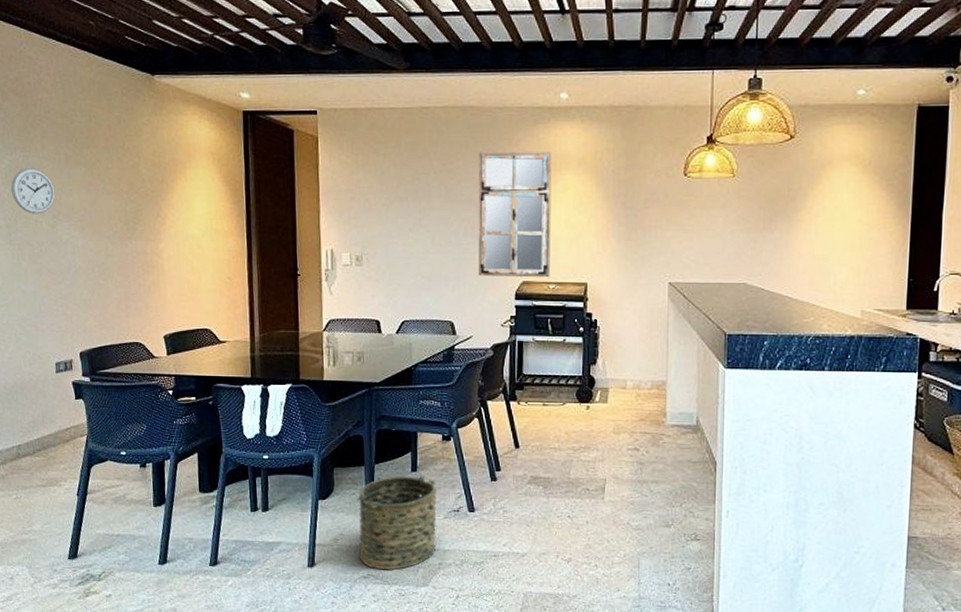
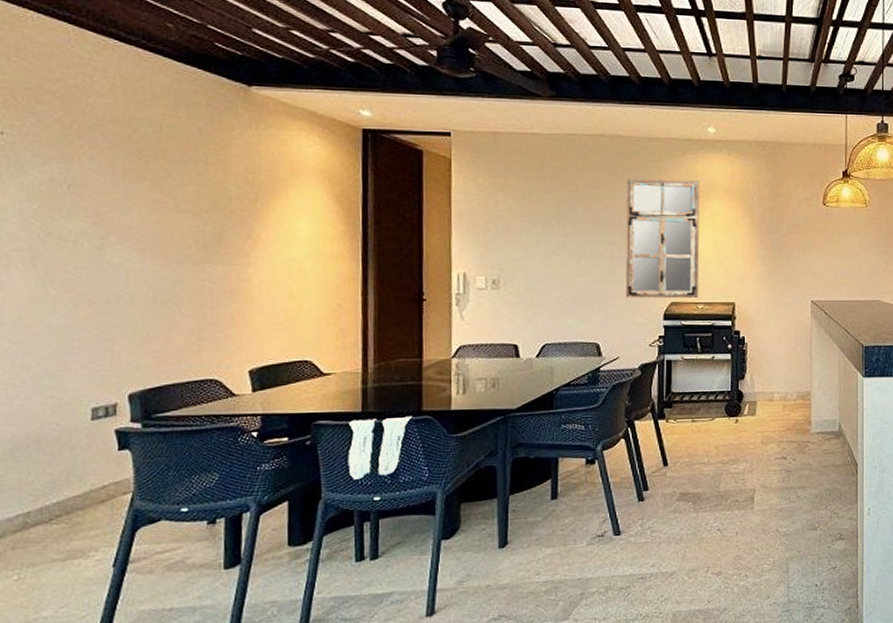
wall clock: present [11,168,56,214] -> none [40,182,106,235]
bucket: present [357,475,437,570] -> none [488,503,580,609]

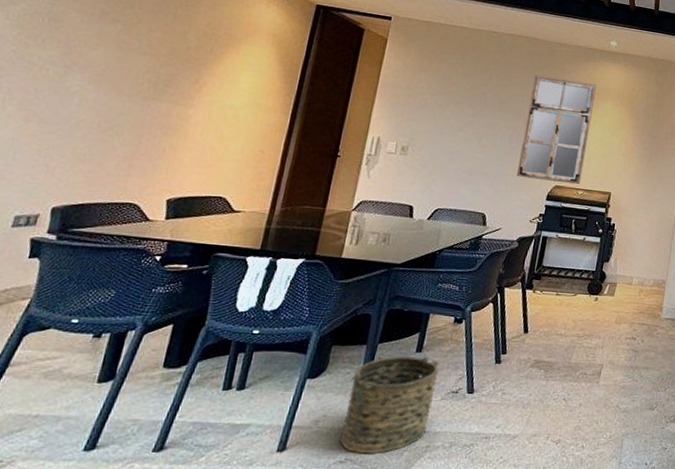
bucket: none [488,503,580,609] -> present [339,356,439,454]

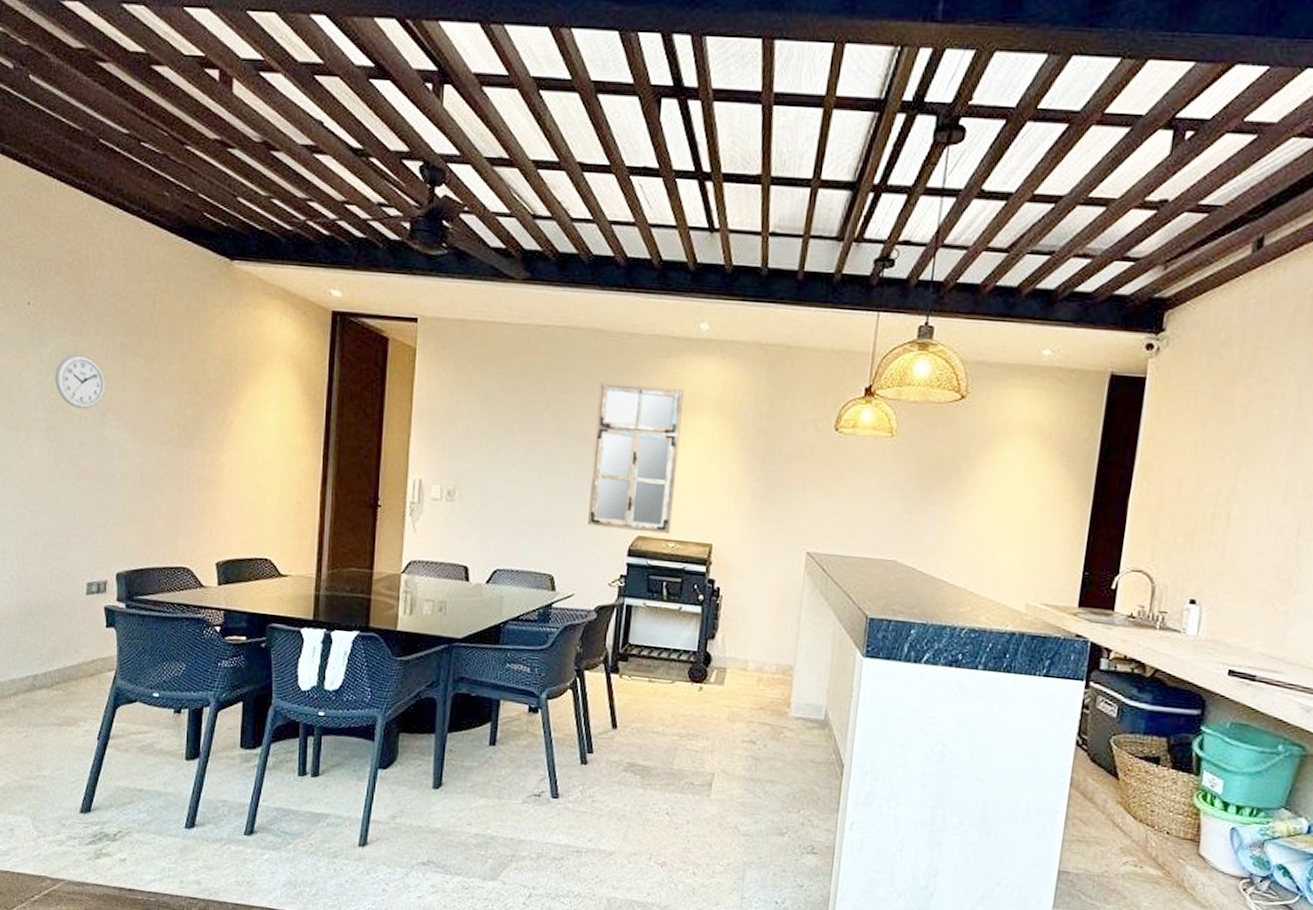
wall clock: none [19,15,77,62] -> present [56,355,106,410]
bucket: present [339,356,439,454] -> none [419,748,518,859]

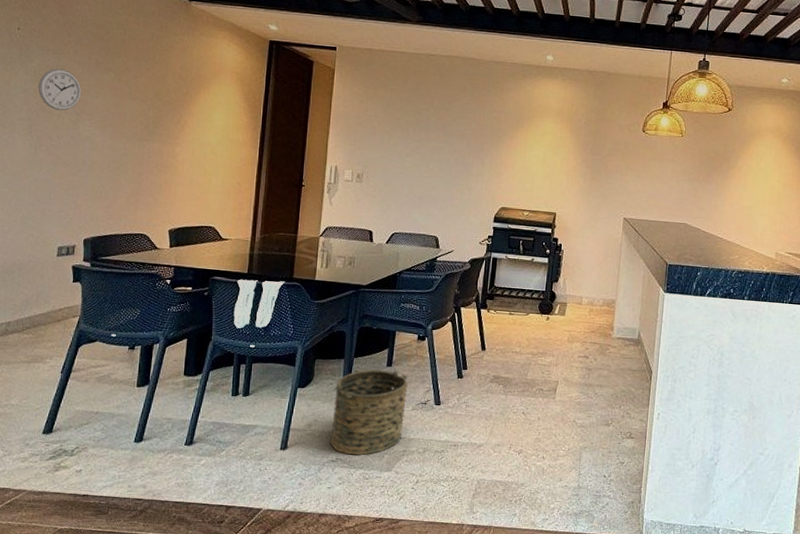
bucket: none [419,748,518,859] -> present [330,369,409,456]
mirror: present [587,382,685,535] -> none [463,96,536,206]

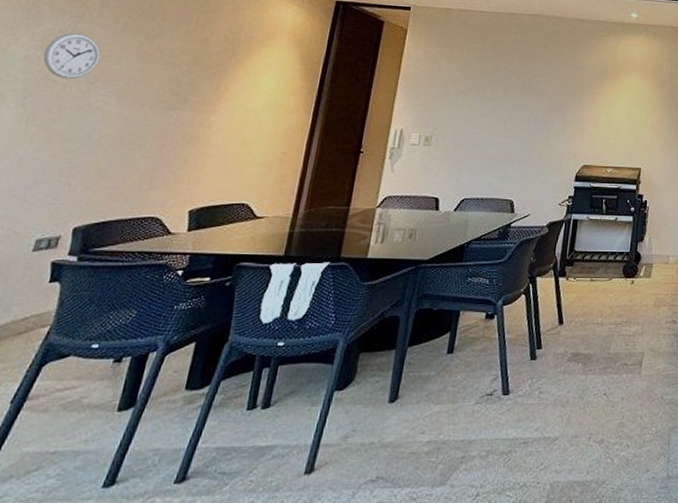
bucket: present [330,369,409,456] -> none [370,357,472,470]

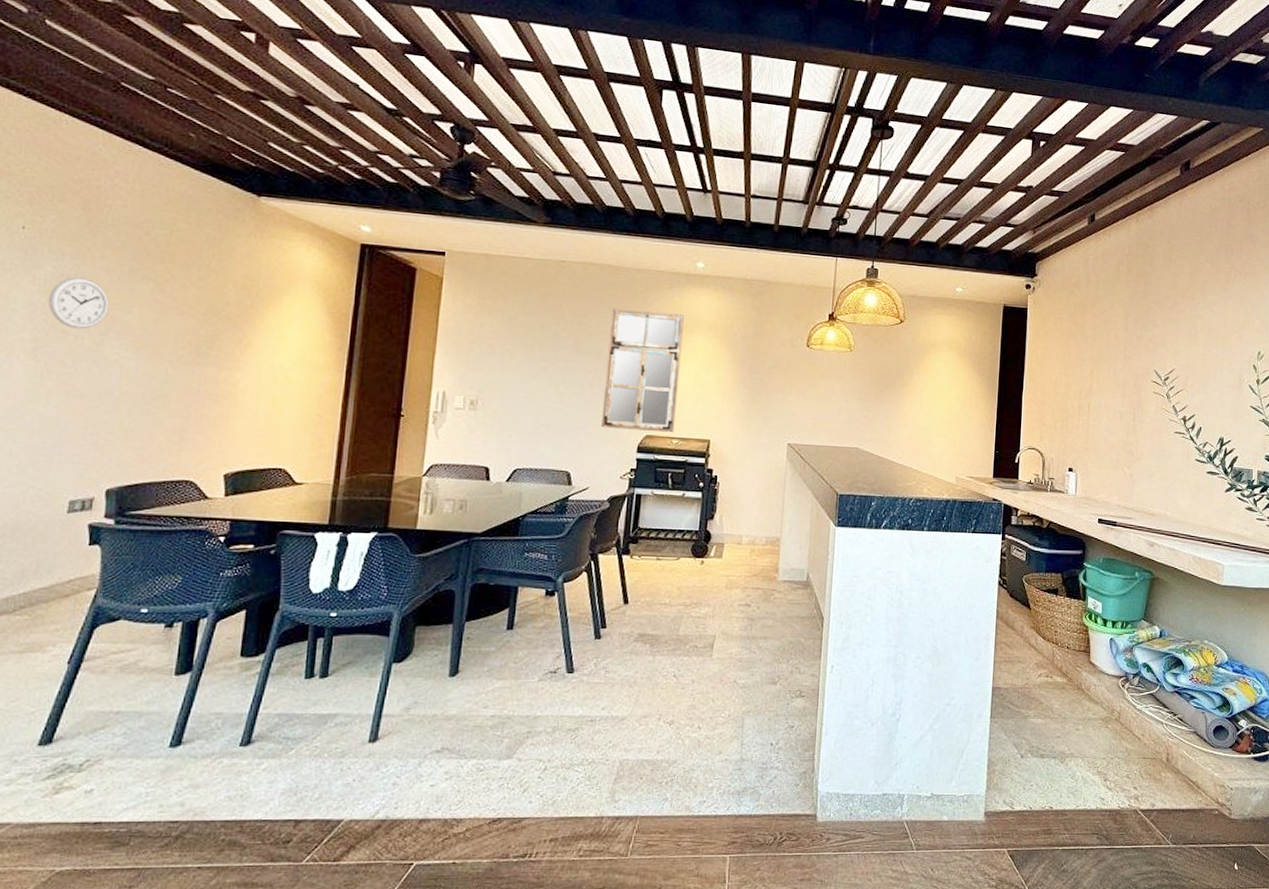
mirror: none [542,53,620,163] -> present [600,308,685,433]

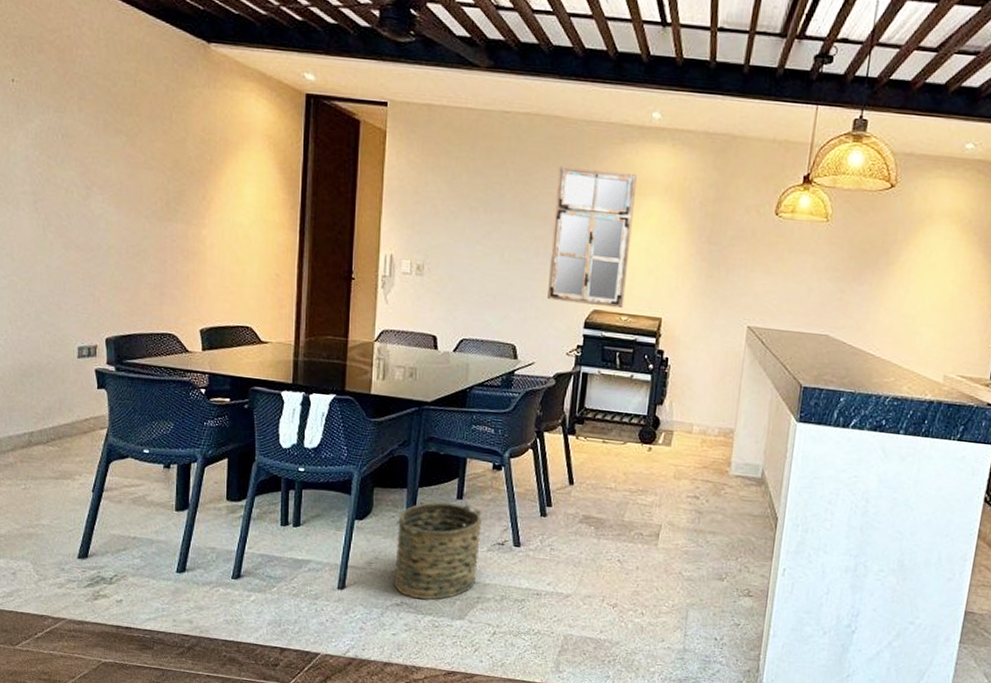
wall clock: present [49,277,109,330] -> none [41,131,90,183]
bucket: none [433,634,534,742] -> present [393,501,483,600]

